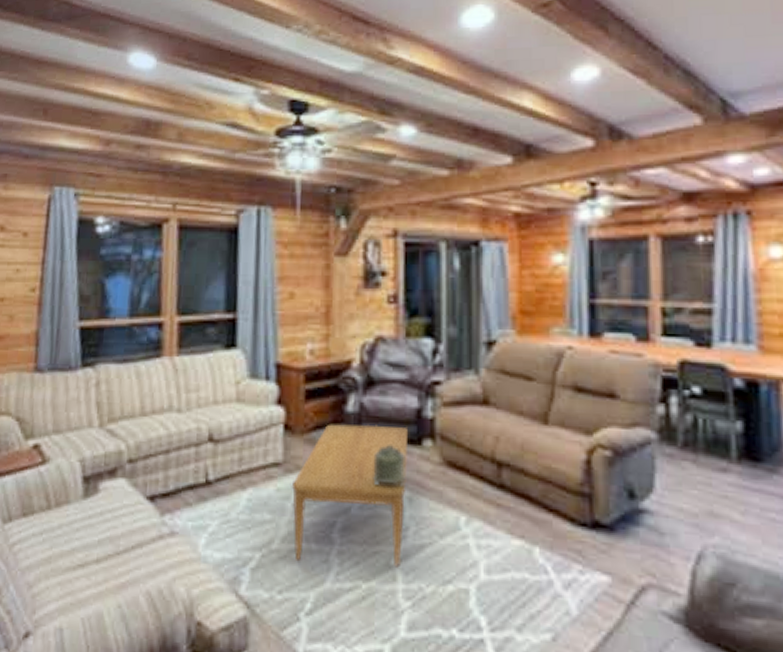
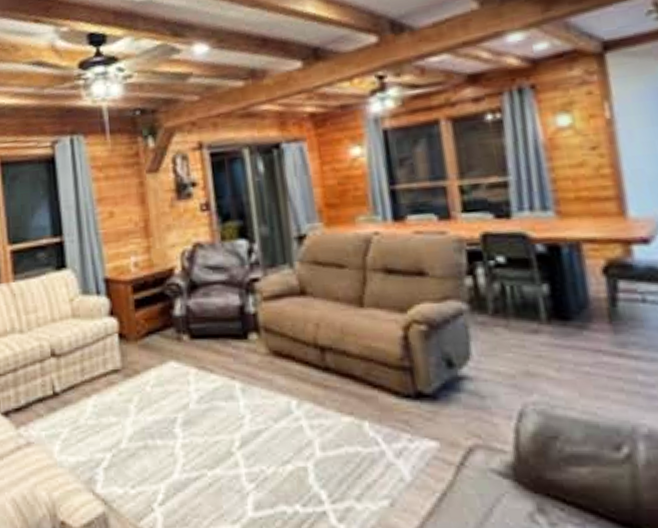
coffee table: present [291,424,407,568] -> none [131,324,242,458]
decorative box: present [373,445,405,487] -> none [204,342,237,381]

